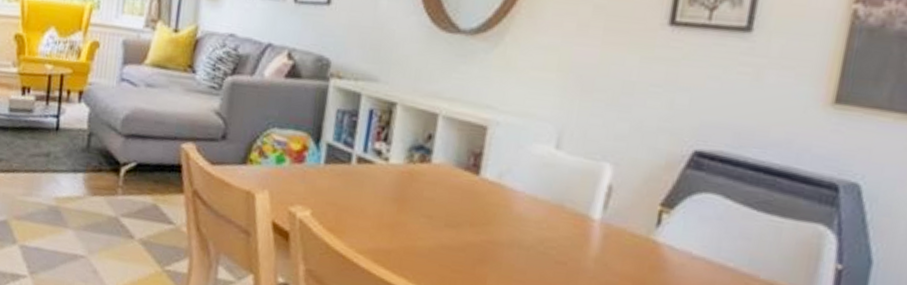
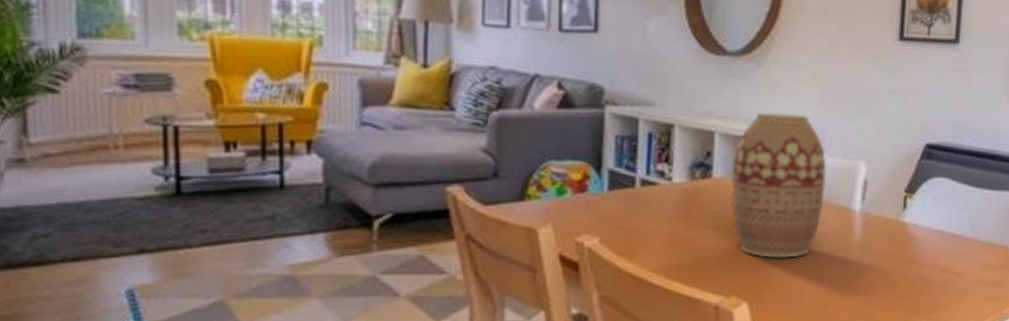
vase: none [449,97,563,263] -> present [731,112,826,258]

